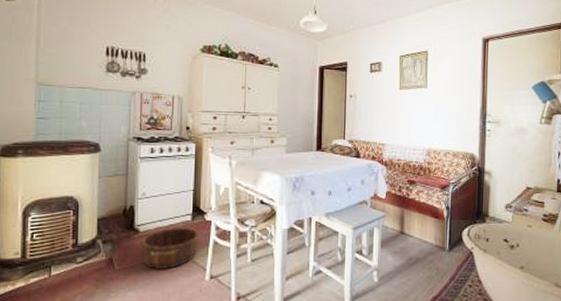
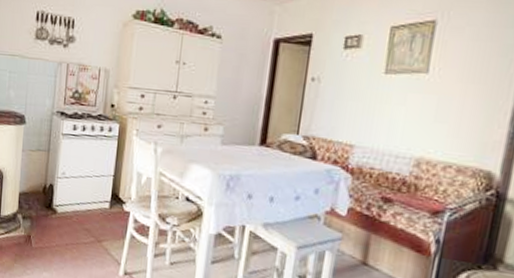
wooden bucket: present [141,227,200,270] -> none [57,212,117,257]

